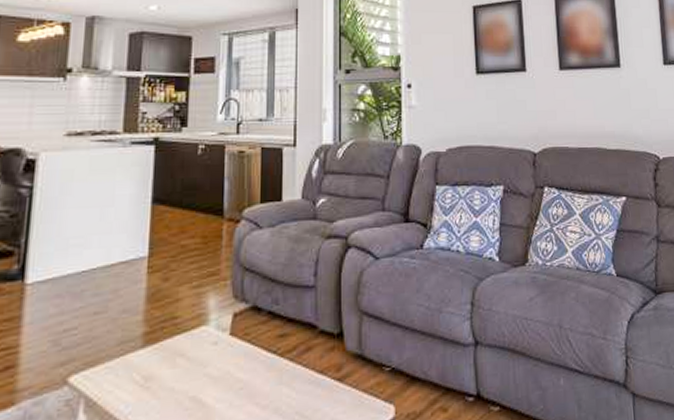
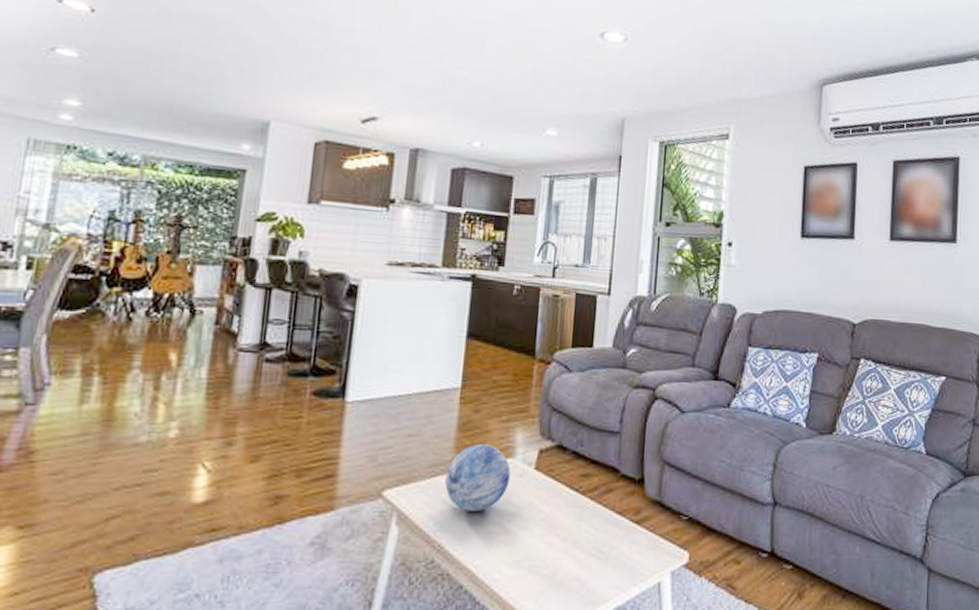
decorative orb: none [135,314,204,389] -> present [445,444,511,511]

